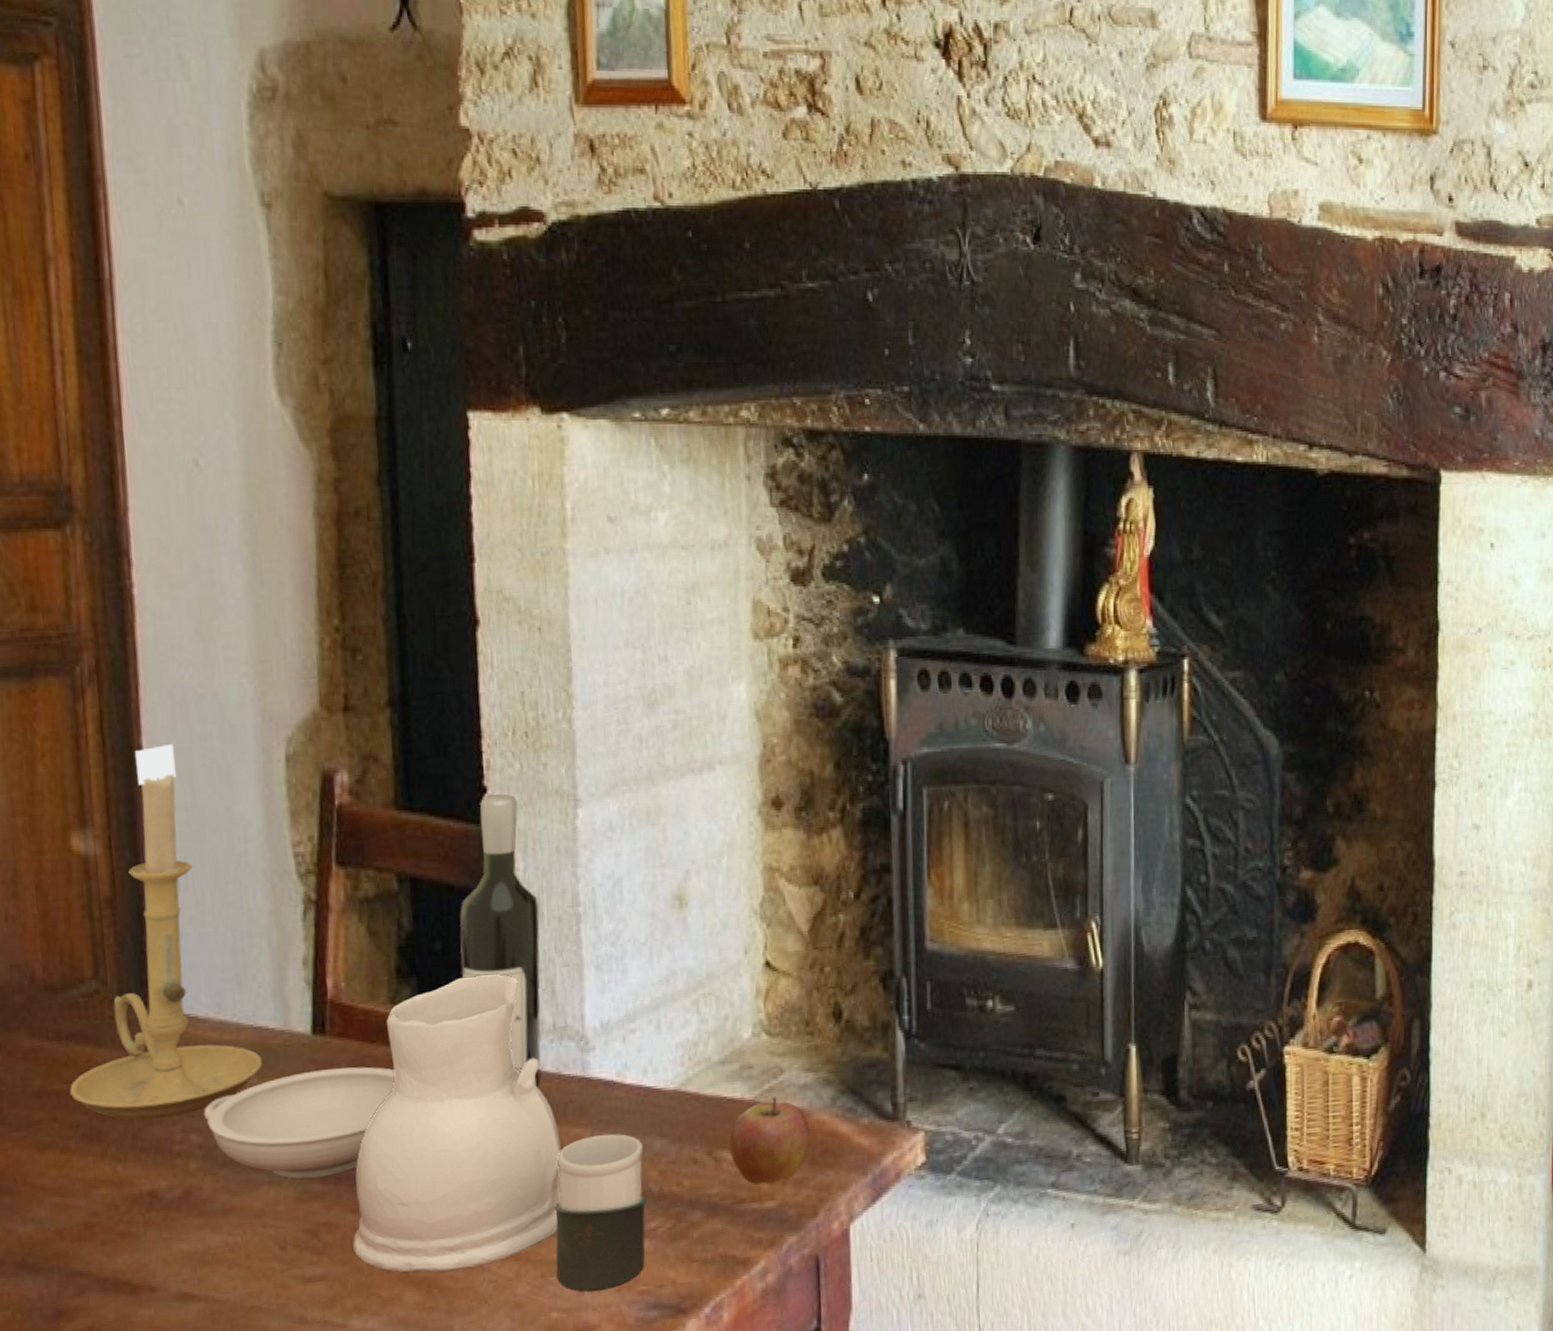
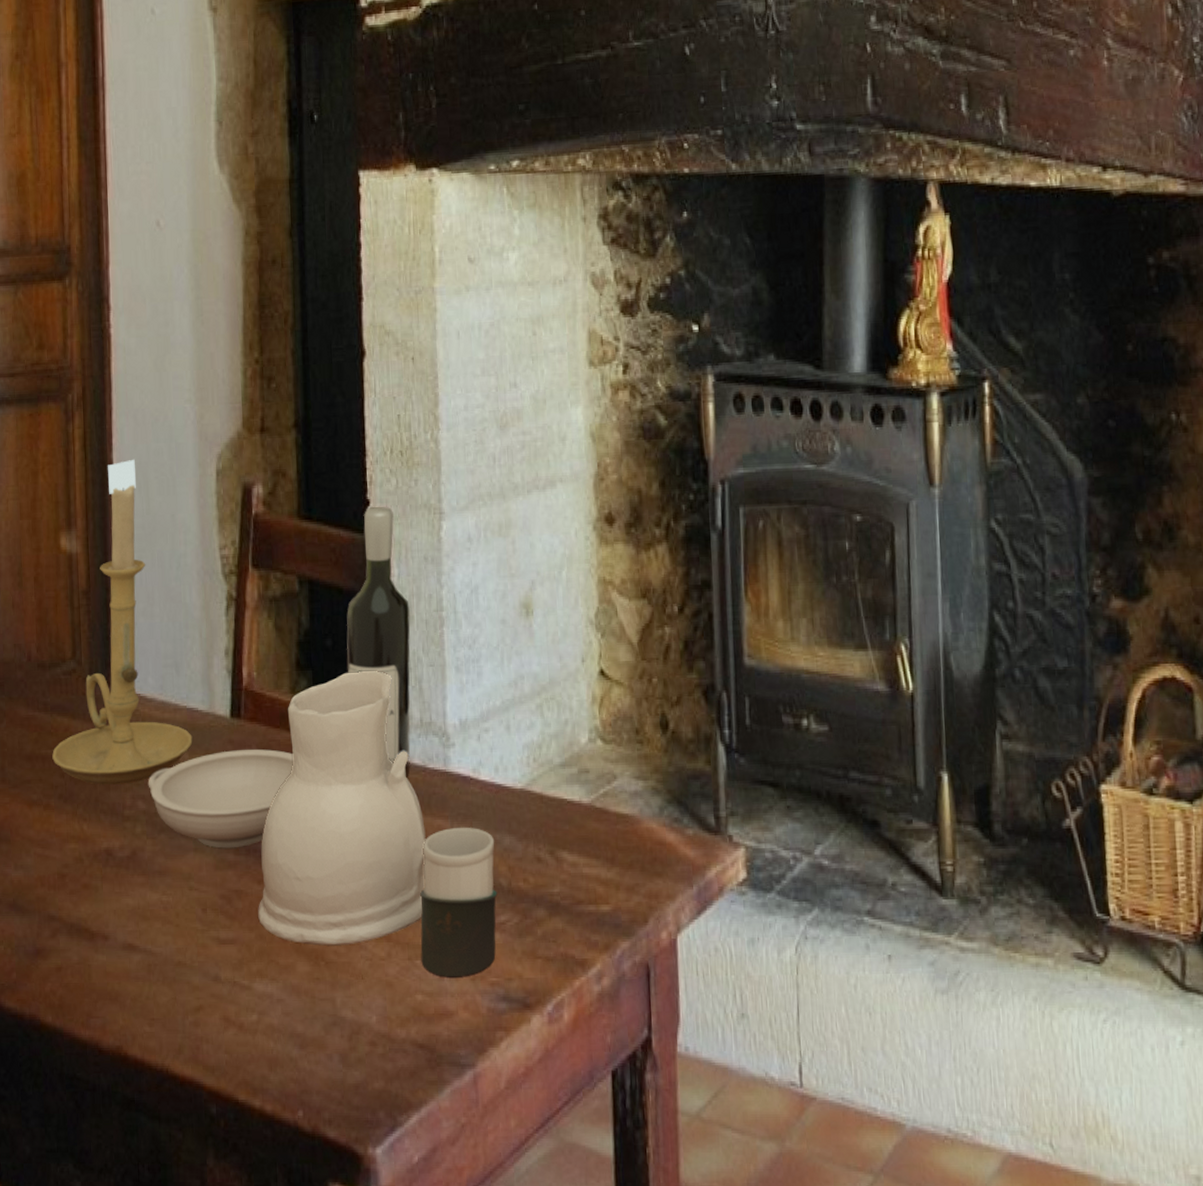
apple: present [729,1096,811,1185] -> none [569,801,641,887]

